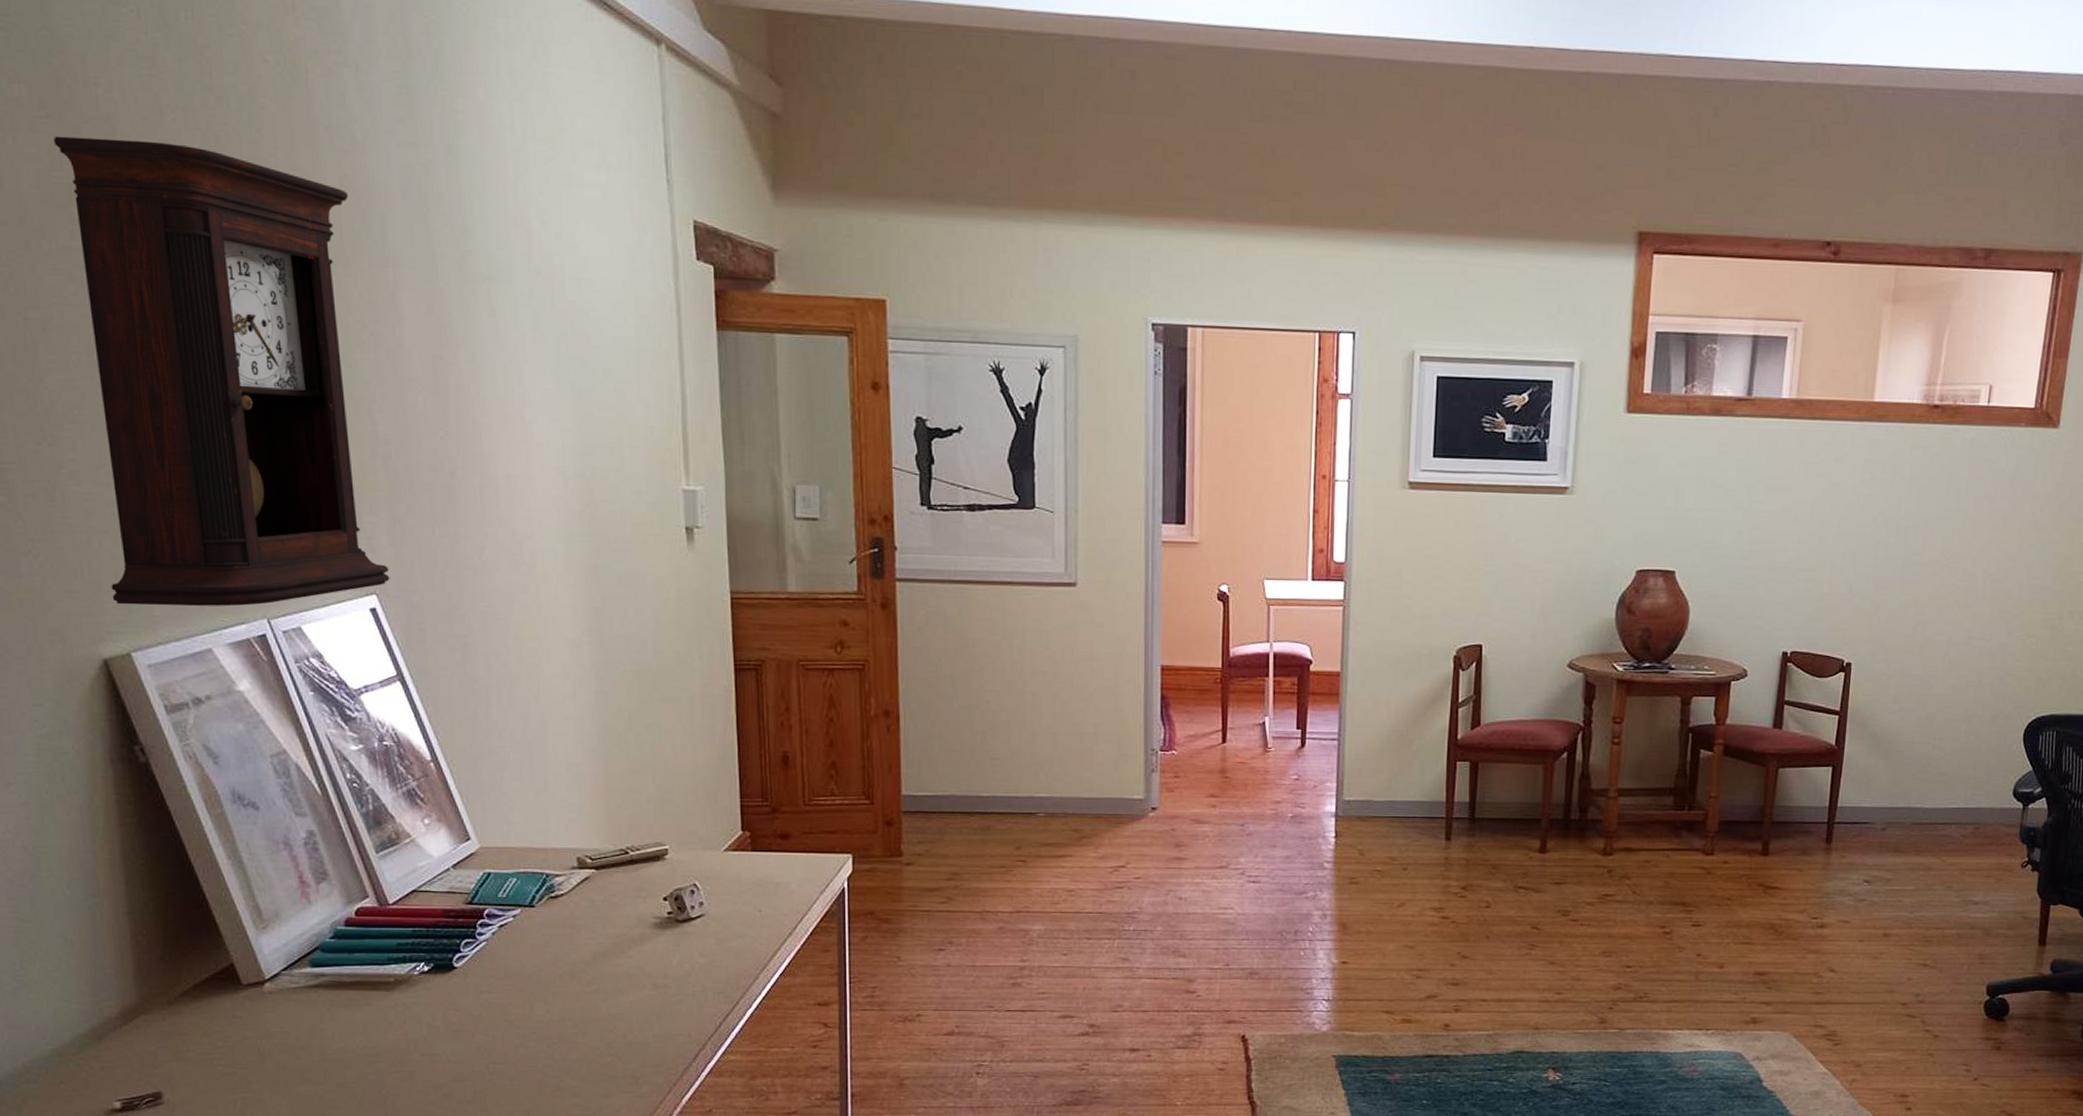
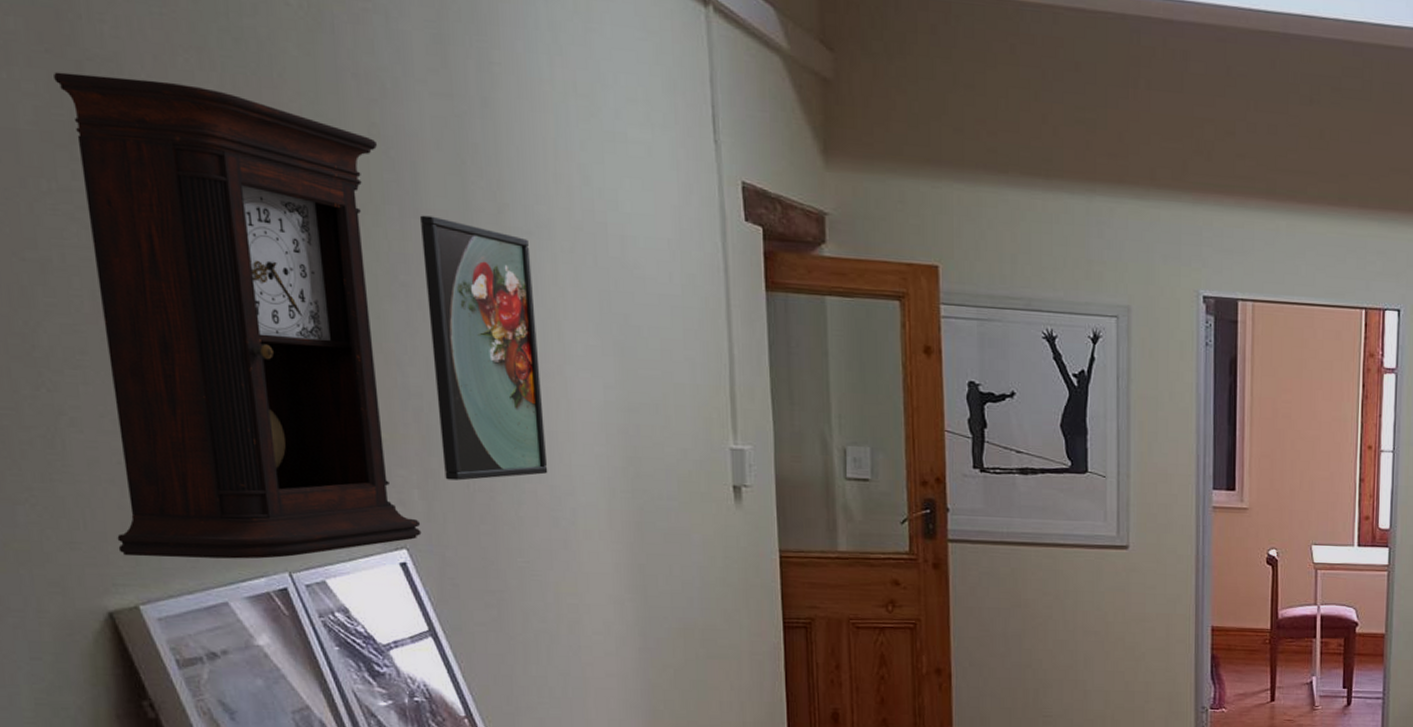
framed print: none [387,264,509,526] -> present [419,215,548,481]

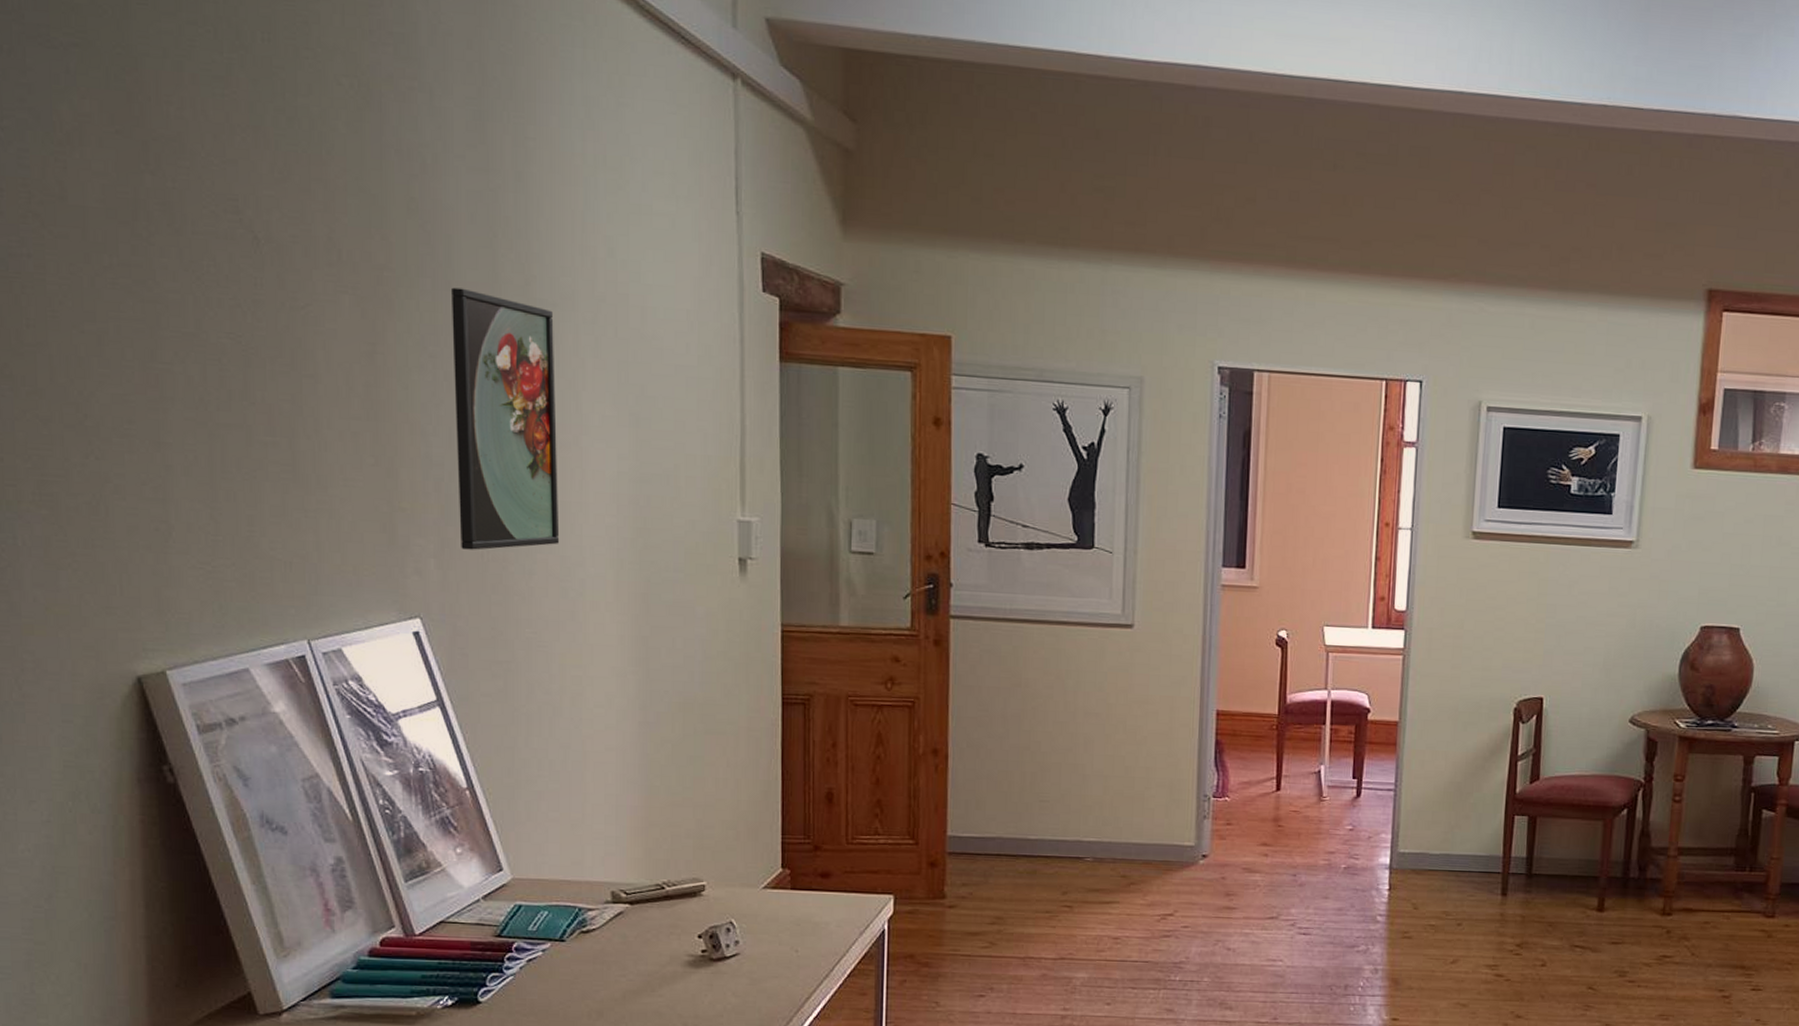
pendulum clock: present [54,72,422,559] -> none [122,151,435,626]

